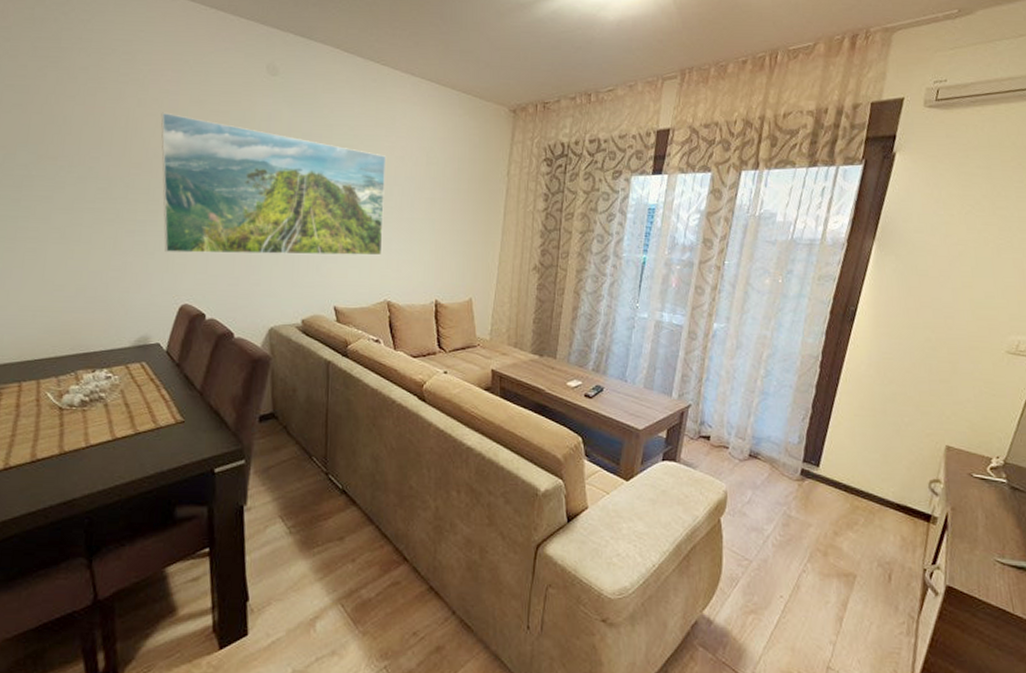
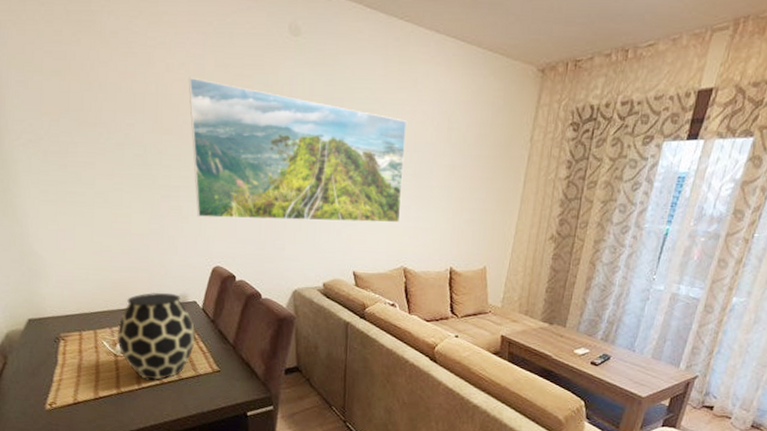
vase: none [63,334,158,436] -> present [116,292,196,380]

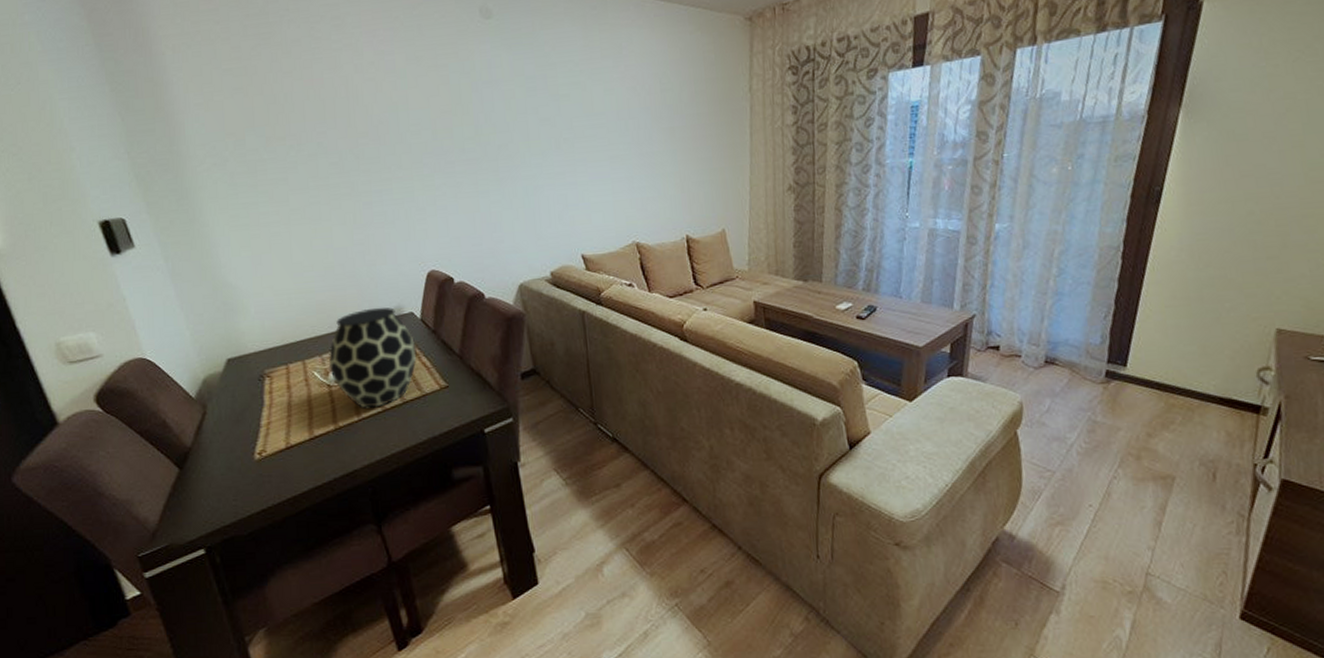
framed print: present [188,77,406,223] -> none [379,75,625,220]

